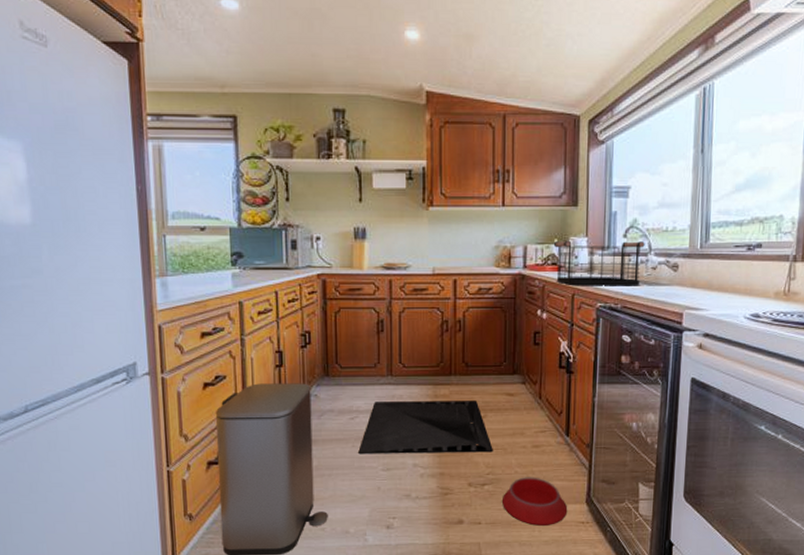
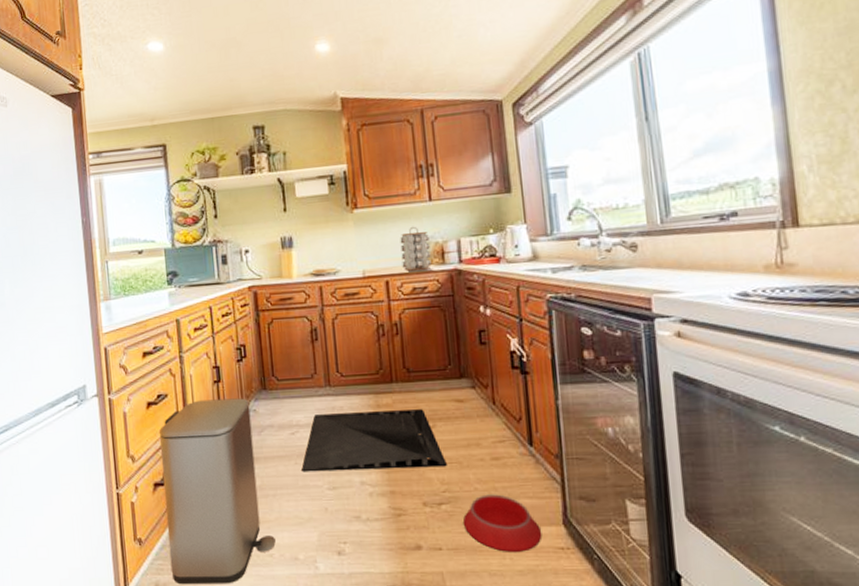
spice rack: none [471,229,498,273] -> present [400,226,432,272]
dish rack: present [553,240,645,286] -> none [489,222,595,278]

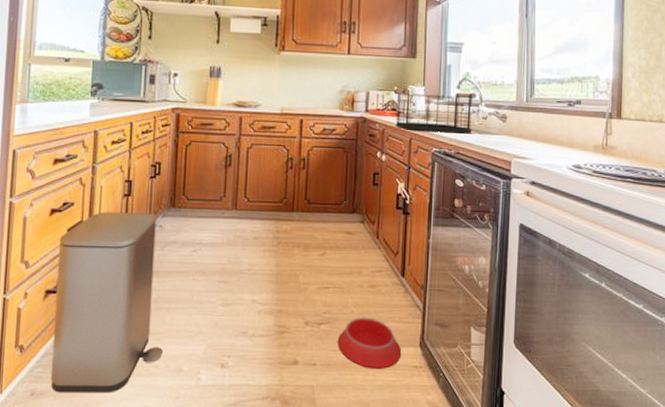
door mat: present [301,409,447,472] -> none [198,235,331,291]
spice rack: present [400,226,432,272] -> none [317,74,343,115]
dish rack: none [489,222,595,278] -> present [393,88,476,134]

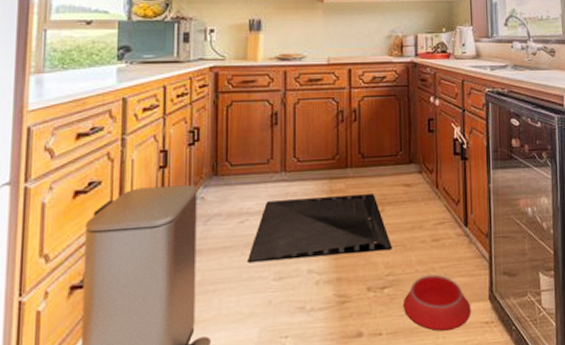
door mat: none [198,235,331,291] -> present [248,194,392,263]
dish rack: present [393,88,476,134] -> none [442,29,524,73]

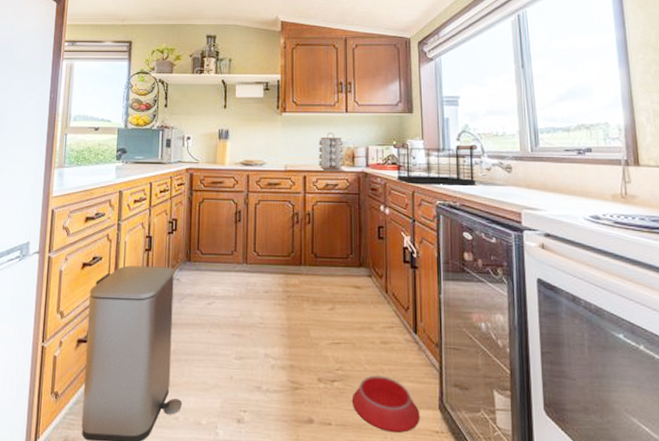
door mat: present [248,194,392,263] -> none [213,288,342,347]
spice rack: none [364,19,391,62] -> present [319,132,343,171]
dish rack: none [442,29,524,73] -> present [392,142,478,186]

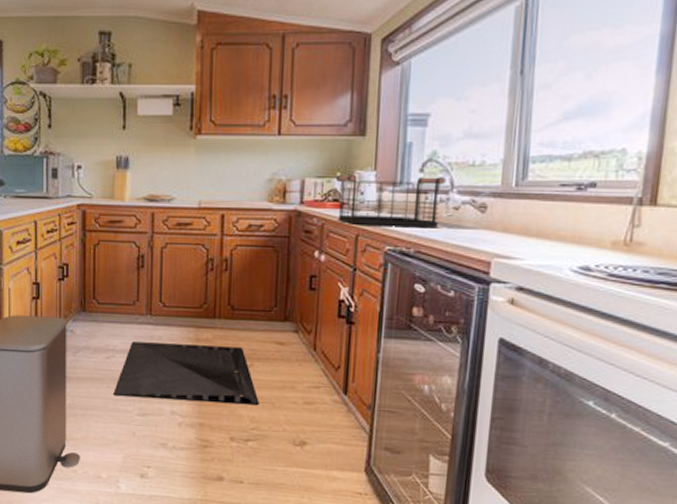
door mat: none [213,288,342,347] -> present [113,342,259,406]
spice rack: present [319,132,343,171] -> none [240,160,273,209]
pet bowl: present [353,375,420,432] -> none [268,436,343,493]

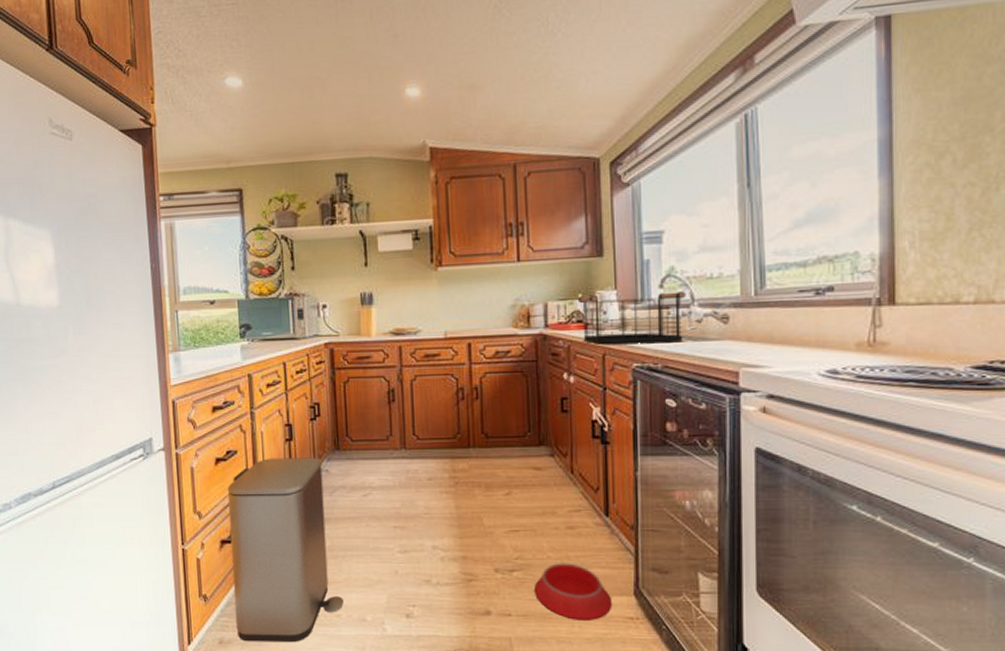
door mat: present [113,342,259,406] -> none [373,476,521,535]
pet bowl: none [268,436,343,493] -> present [535,563,613,620]

